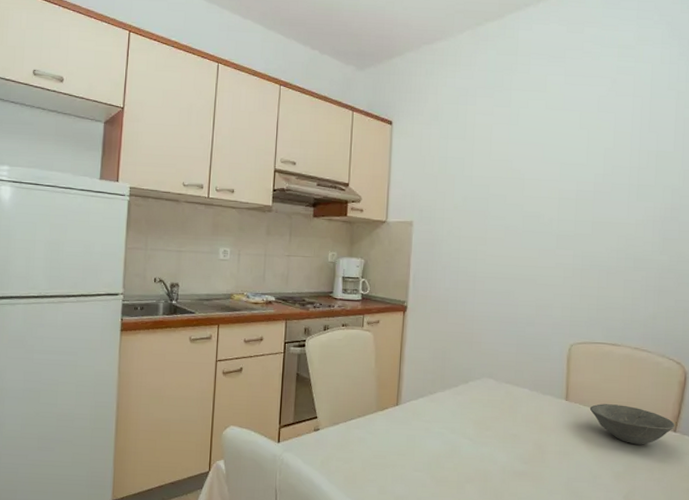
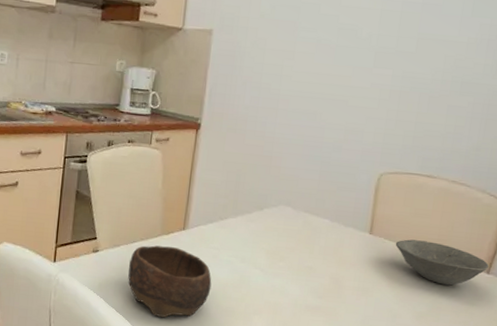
bowl: none [348,421,426,490] -> present [128,245,212,318]

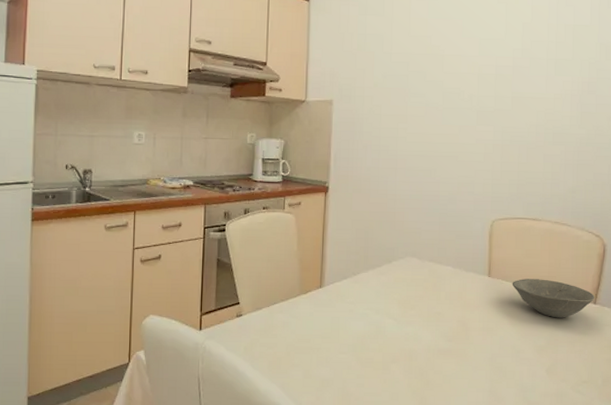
bowl: present [128,245,212,318] -> none [272,305,350,374]

